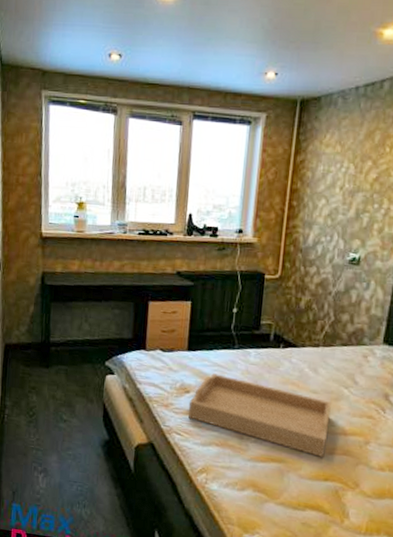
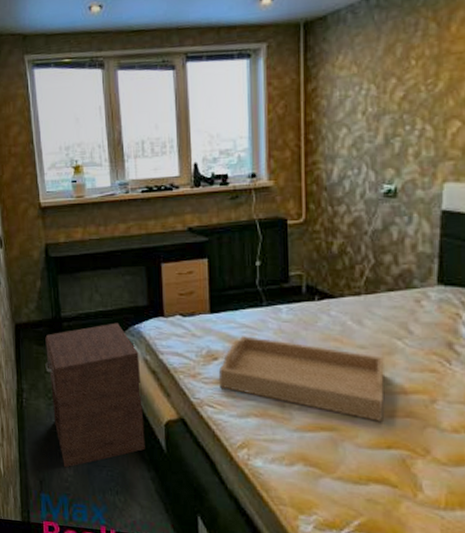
nightstand: none [29,351,119,481] -> present [45,322,145,468]

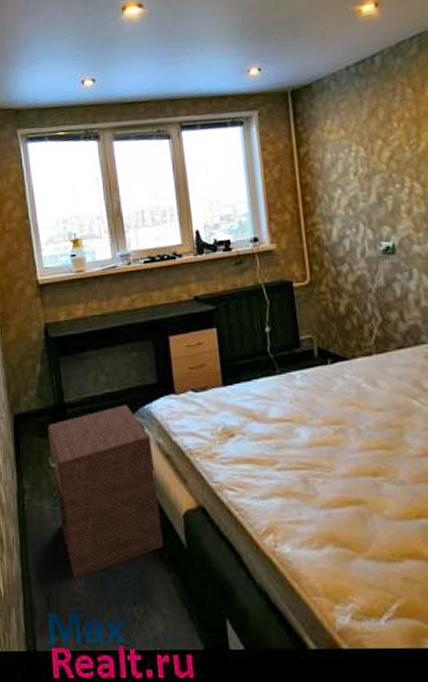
serving tray: present [218,336,385,422] -> none [236,407,410,489]

